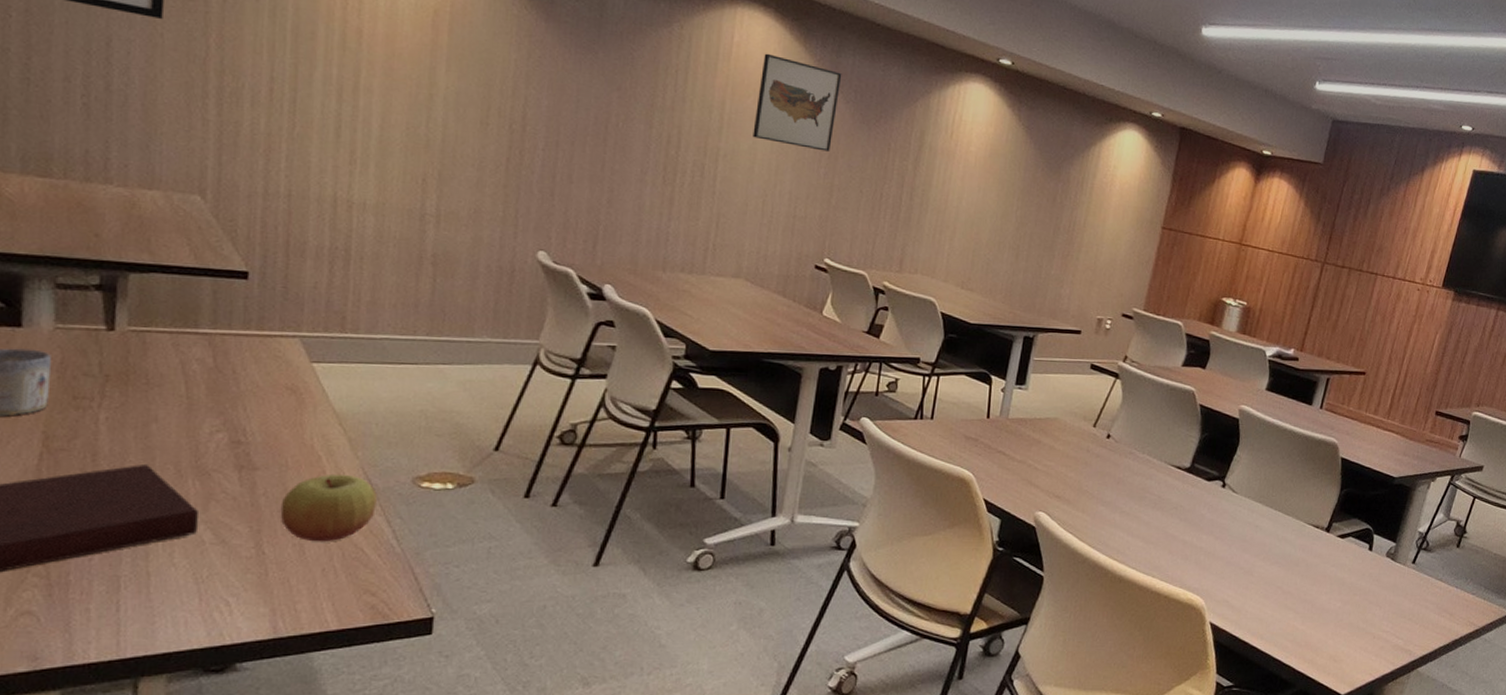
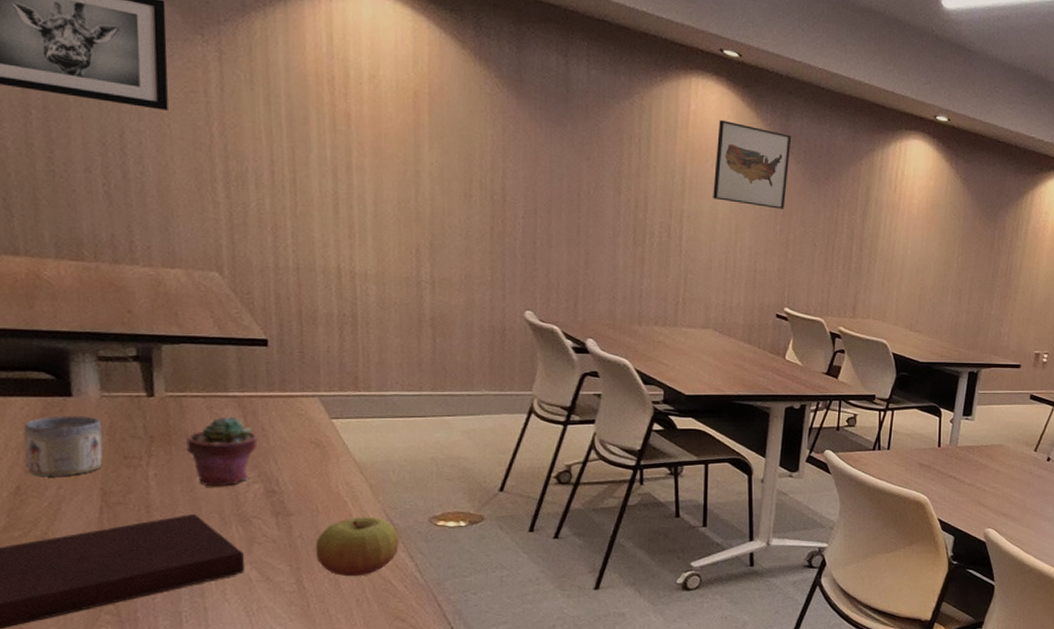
potted succulent: none [145,356,227,435] -> present [186,416,258,487]

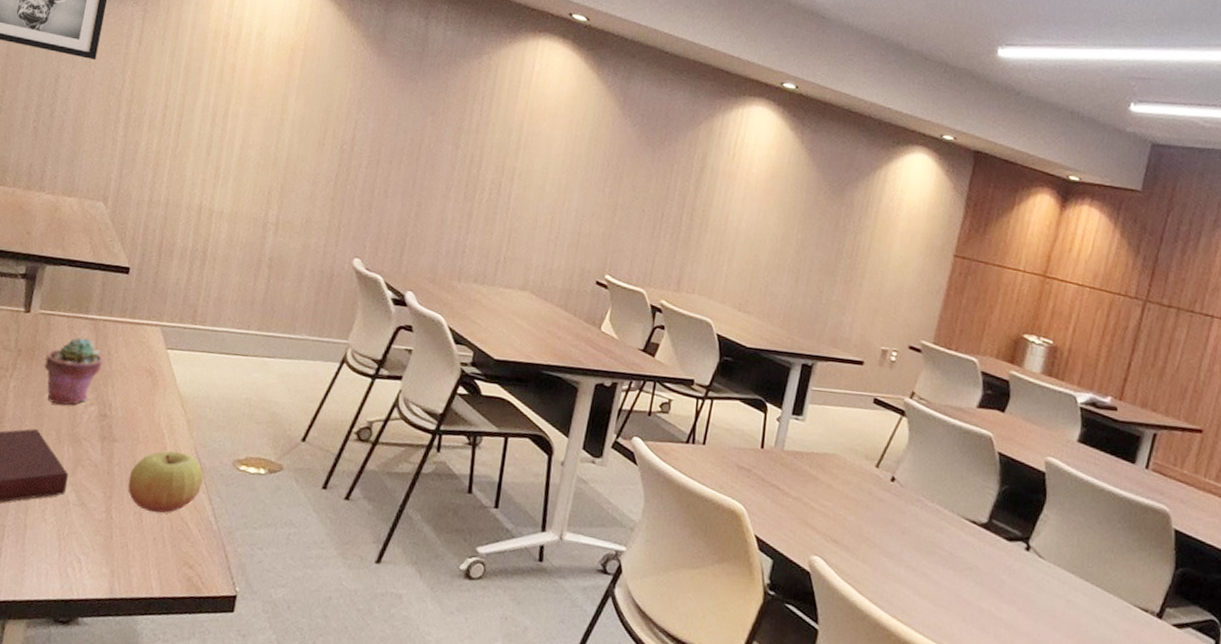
wall art: present [713,119,792,209] -> none [546,80,631,172]

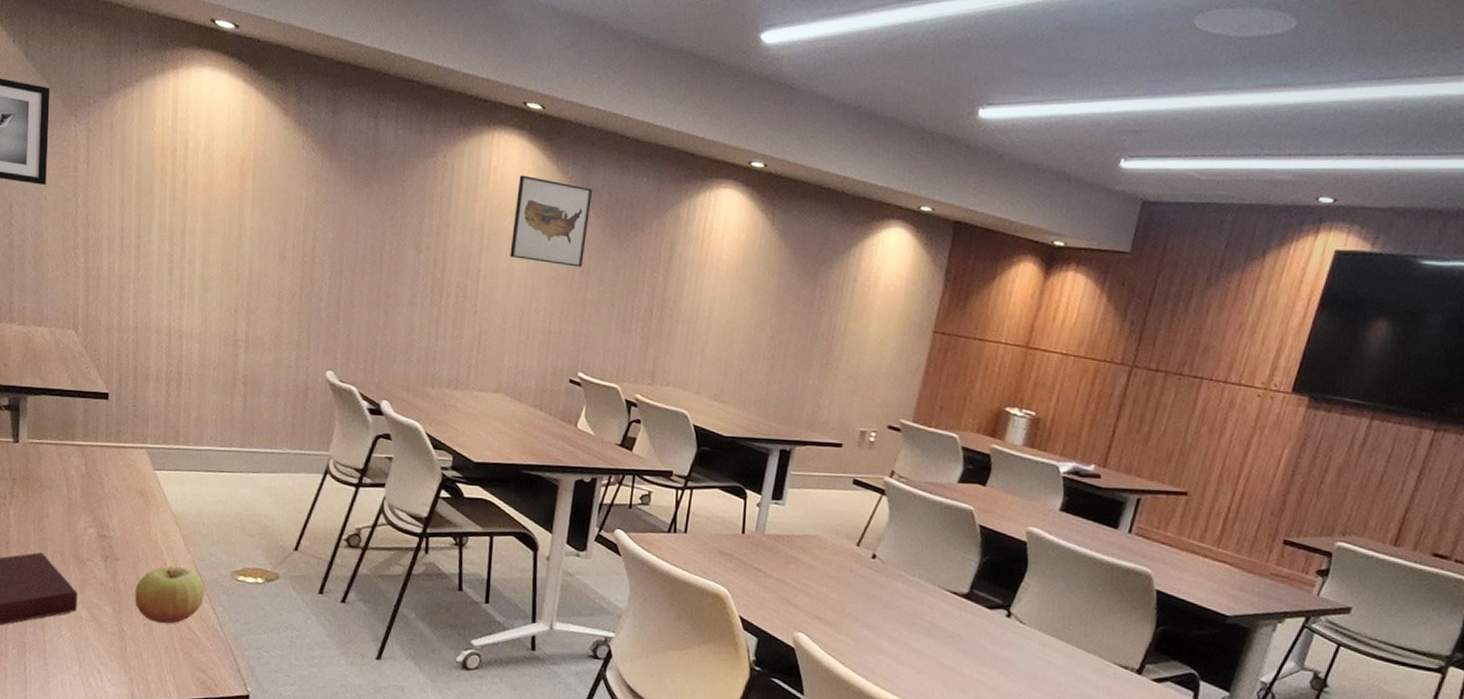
potted succulent: present [44,338,103,405] -> none [40,464,95,529]
wall art: none [546,80,631,172] -> present [510,175,593,267]

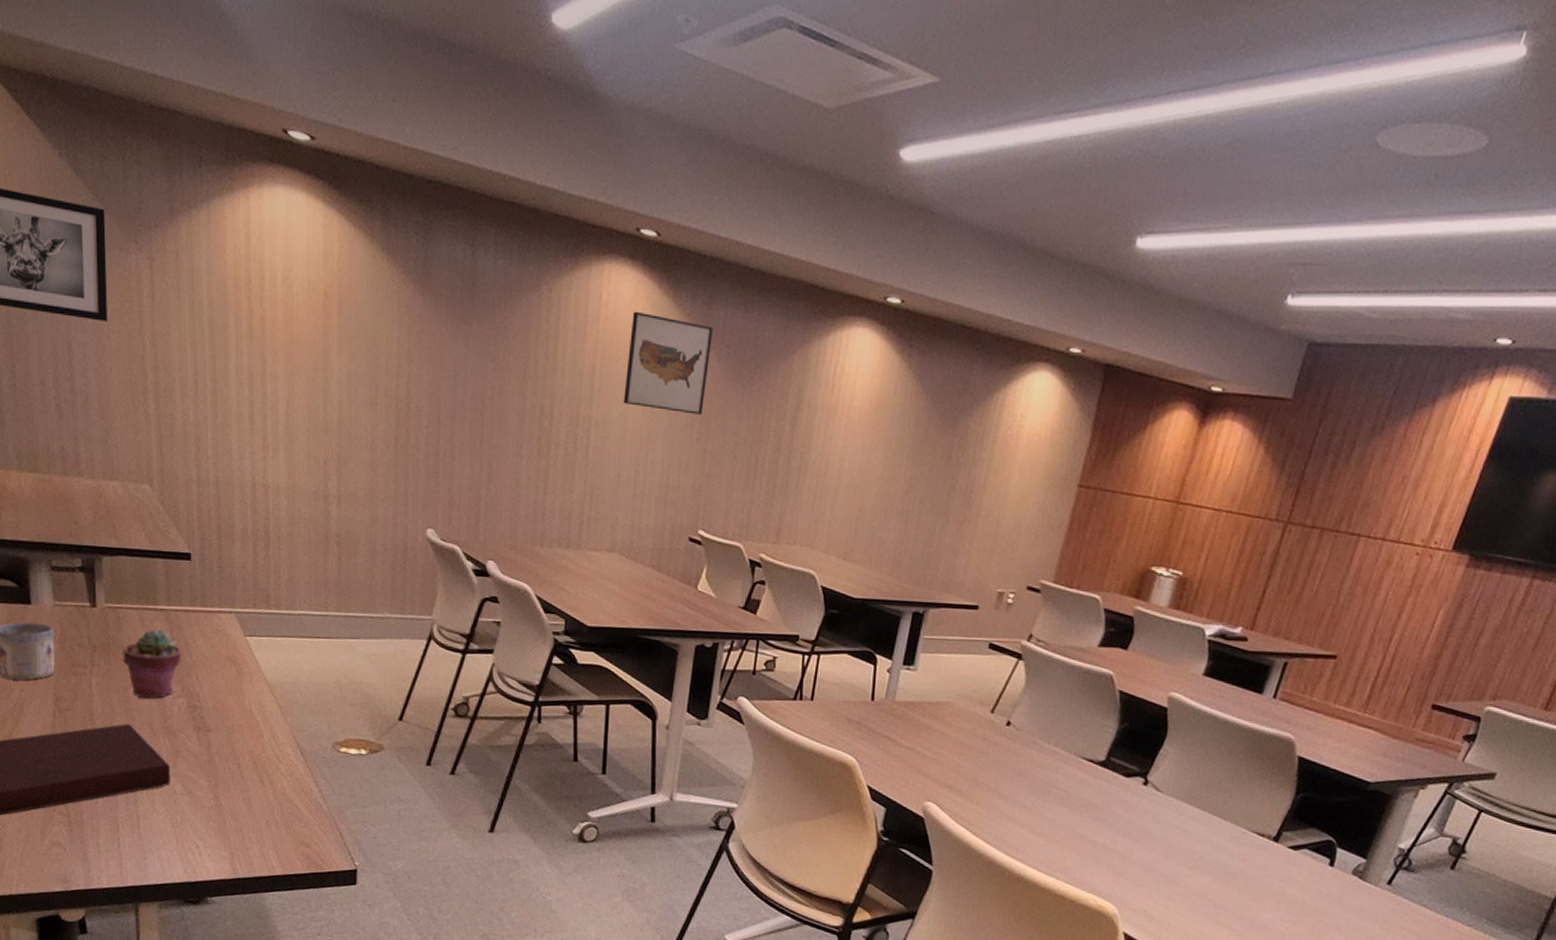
potted succulent: none [40,464,95,529] -> present [123,629,182,699]
apple: present [134,566,205,624] -> none [231,737,305,798]

